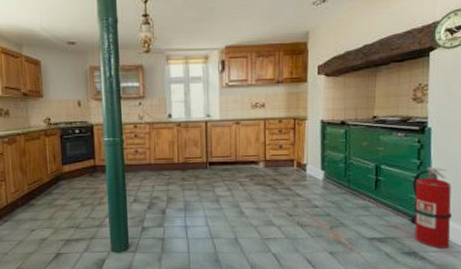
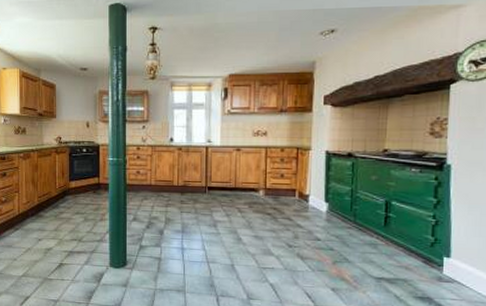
fire extinguisher: present [410,167,453,249] -> none [424,206,475,297]

